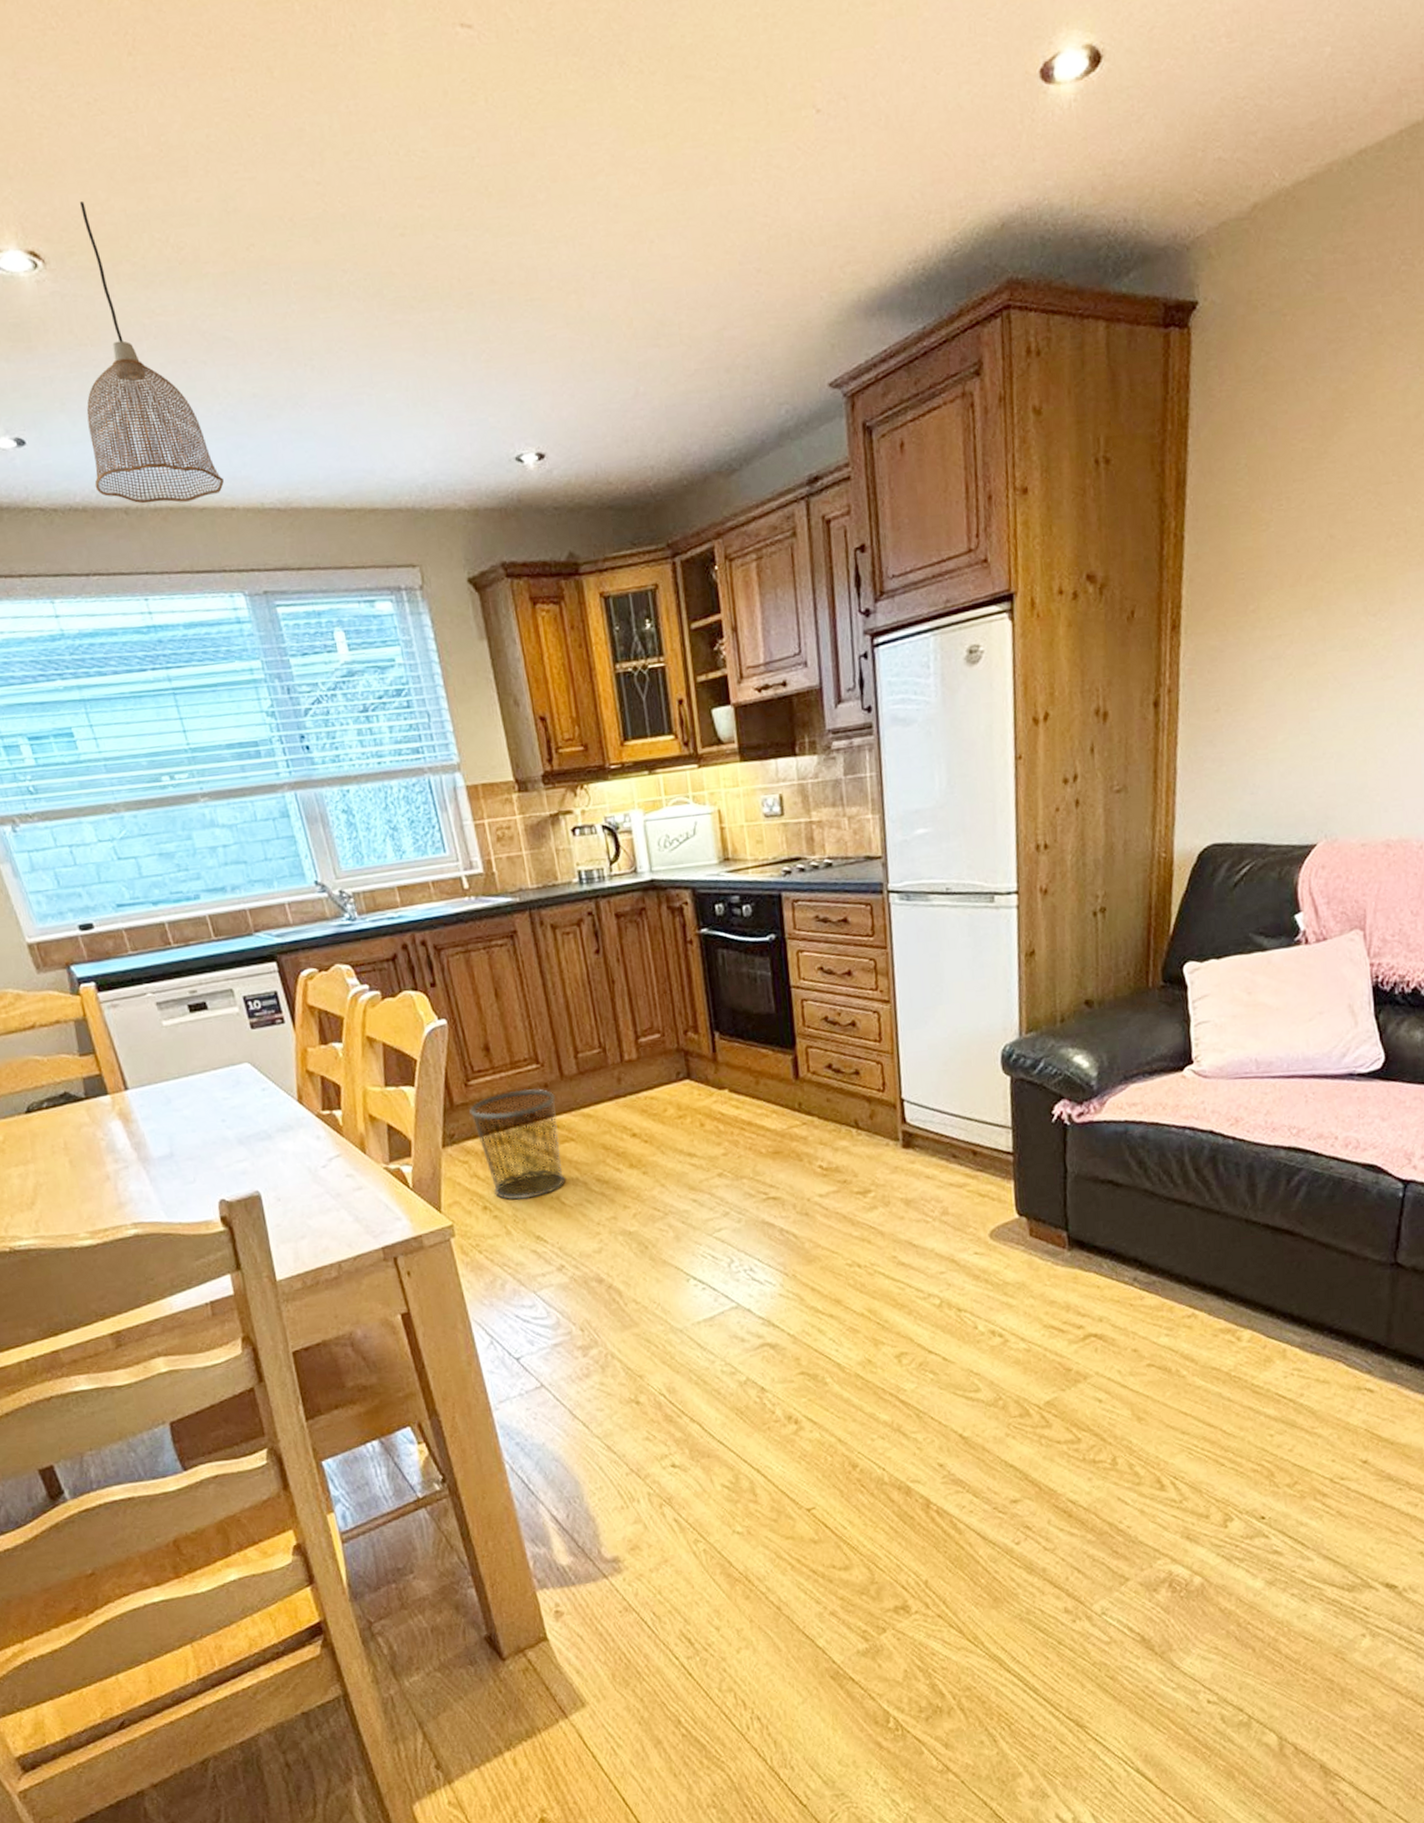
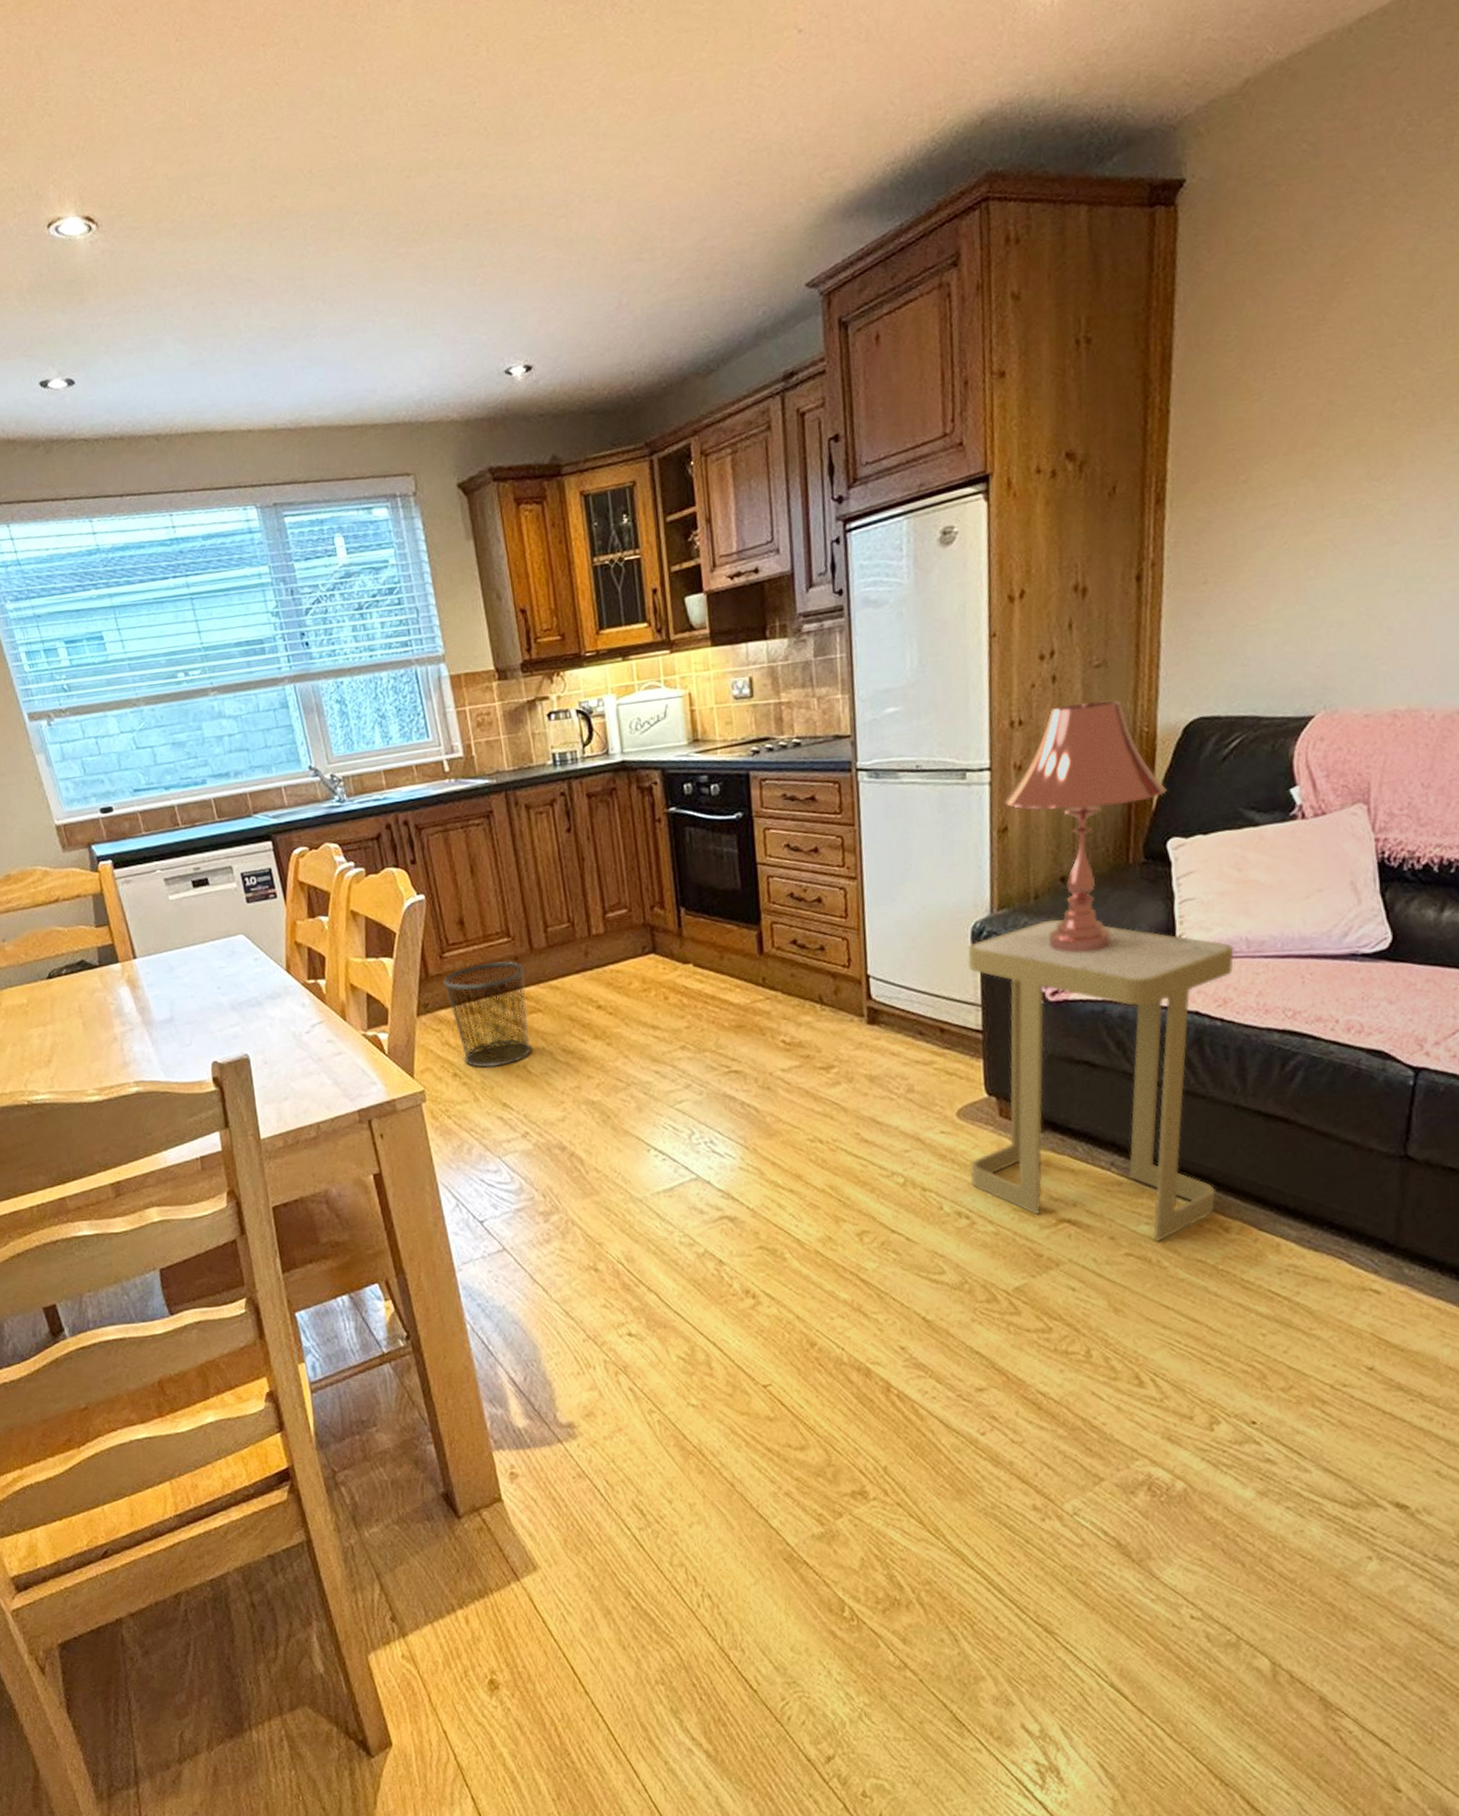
pendant lamp: present [80,202,224,504] -> none [127,170,242,431]
side table: none [998,1042,1245,1352] -> present [968,919,1235,1241]
table lamp: none [1031,825,1183,1075] -> present [1004,700,1167,953]

